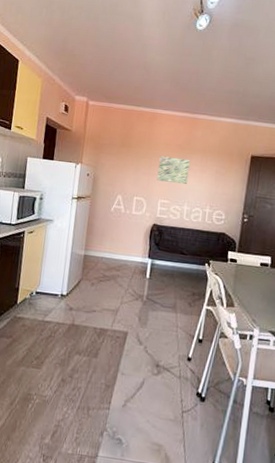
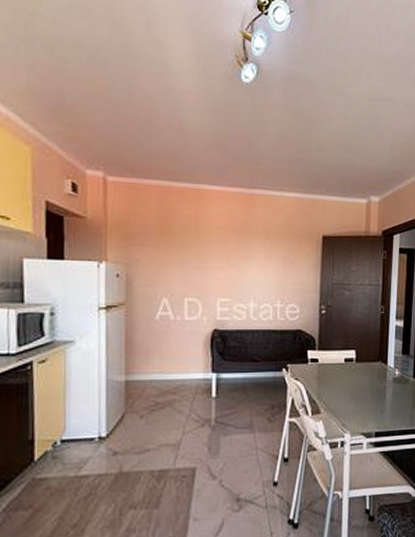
wall art: present [157,156,190,185] -> none [212,243,251,277]

